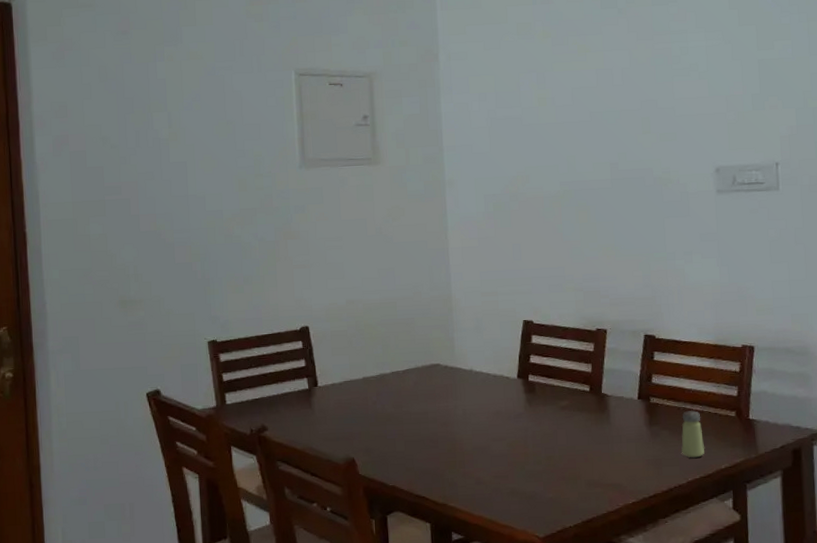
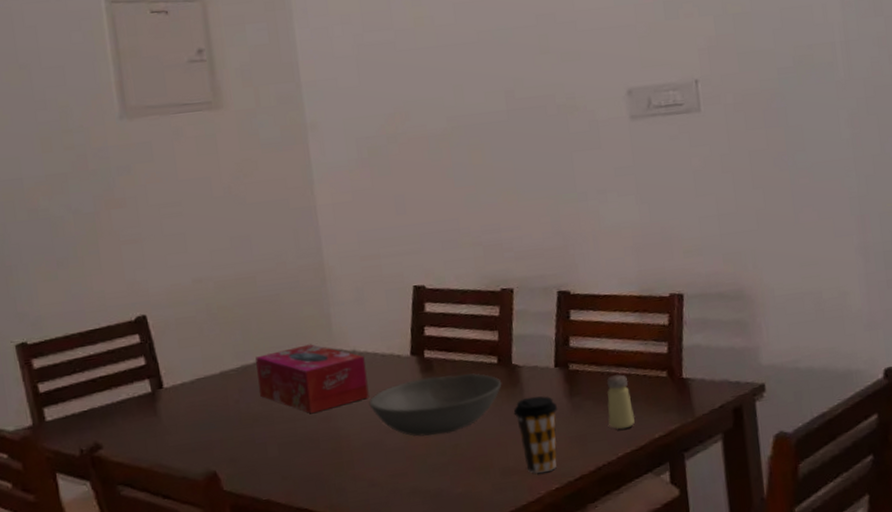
tissue box: none [392,361,481,419] -> present [255,344,369,414]
bowl: none [480,397,592,447] -> present [369,373,502,437]
coffee cup: none [600,422,639,489] -> present [513,395,558,473]

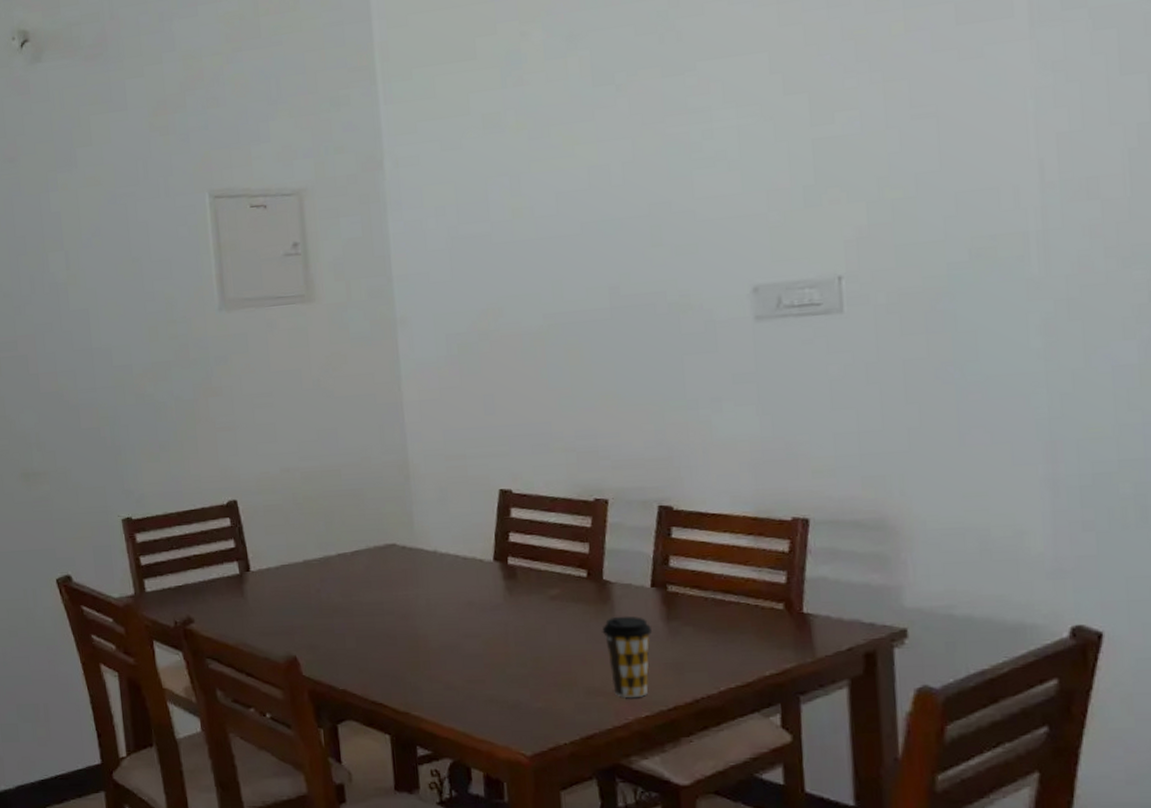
tissue box: present [255,344,369,414] -> none [337,540,449,610]
bowl: present [369,373,502,437] -> none [448,585,591,646]
saltshaker: present [606,374,635,430] -> none [709,601,743,662]

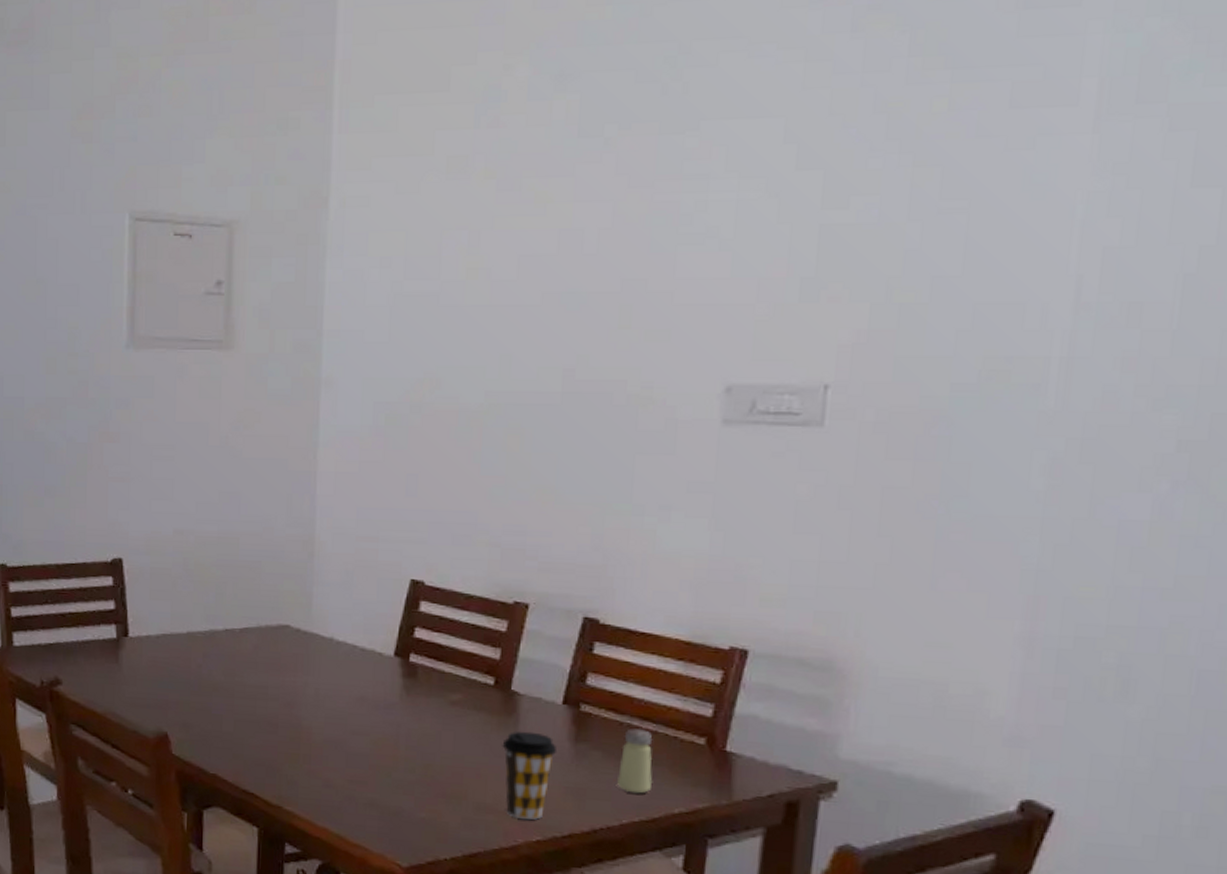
saltshaker: none [709,601,743,662] -> present [616,728,653,794]

